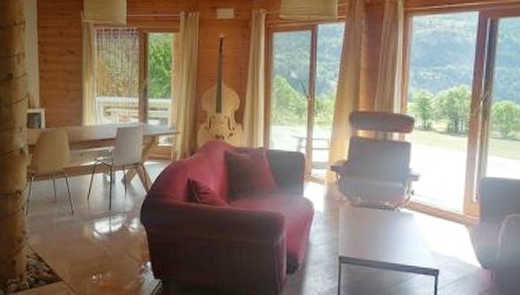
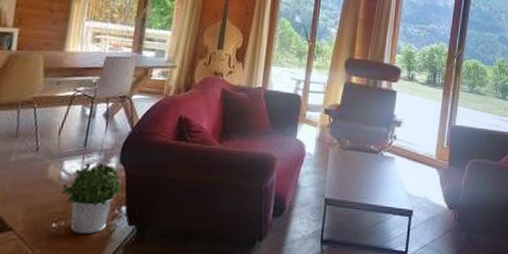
potted plant: none [96,223,144,285] -> present [61,162,121,234]

